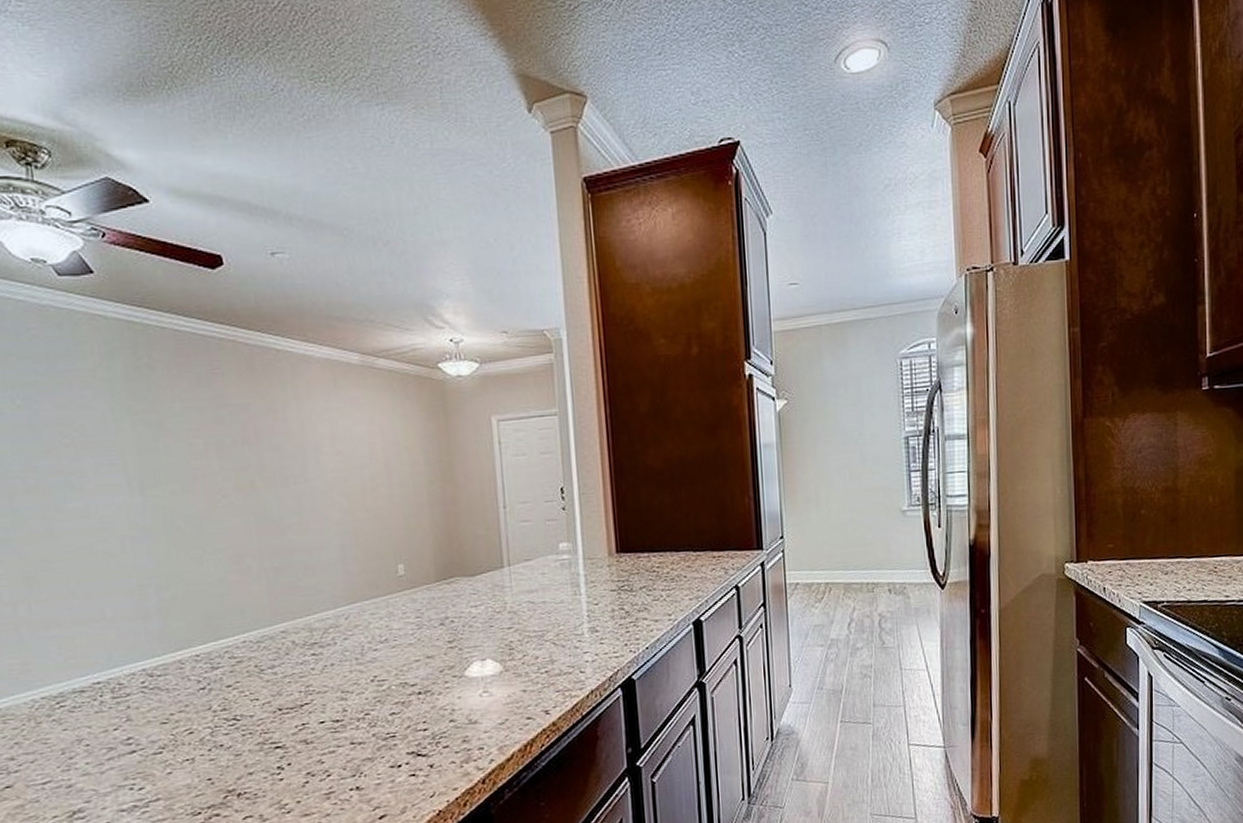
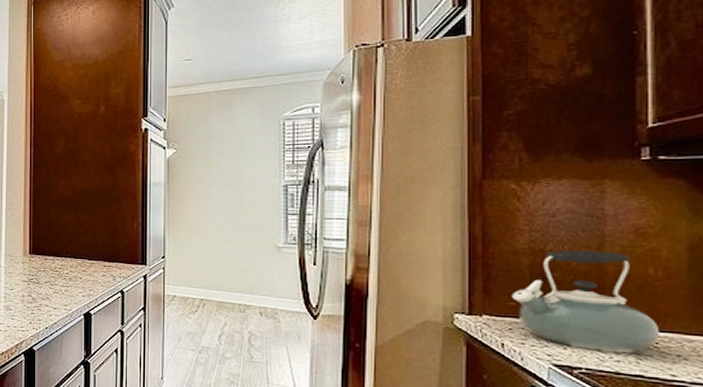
kettle: none [1110,483,1218,583] -> present [511,250,660,353]

